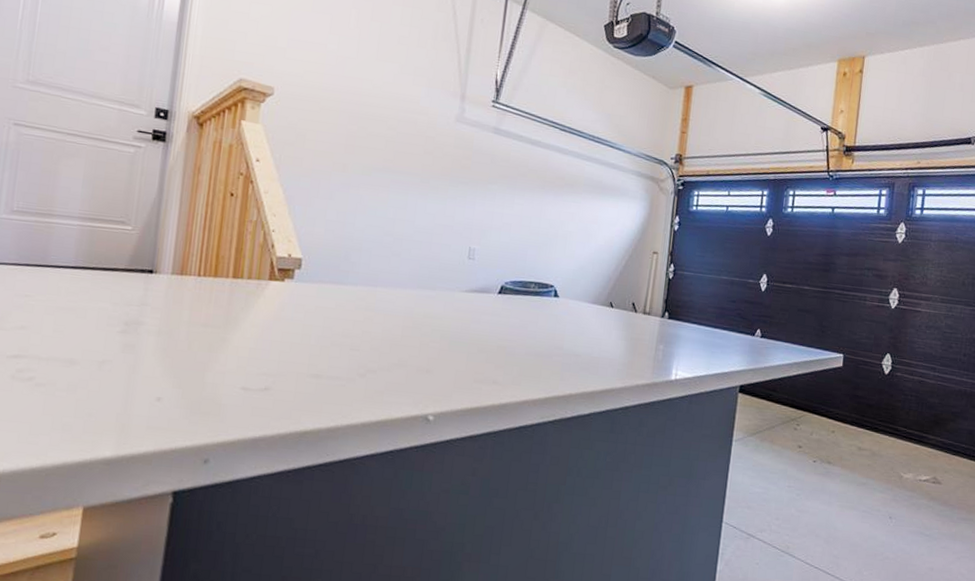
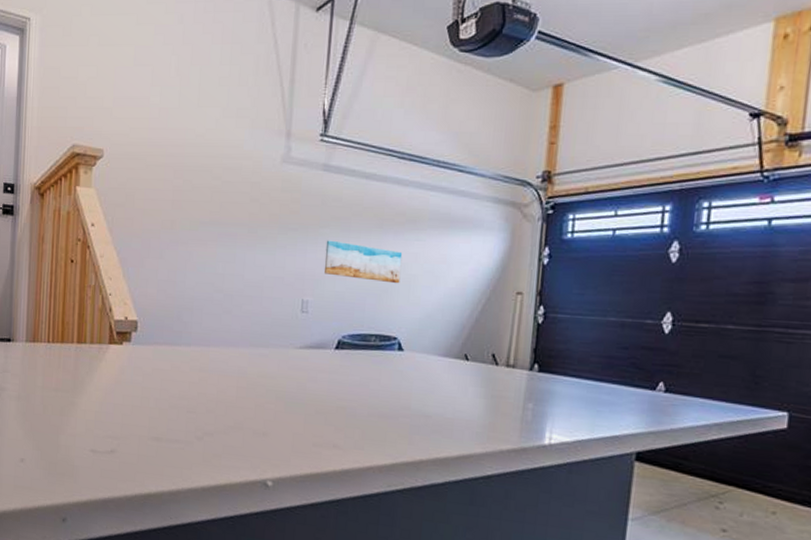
wall art: none [490,195,561,239] -> present [324,240,403,284]

